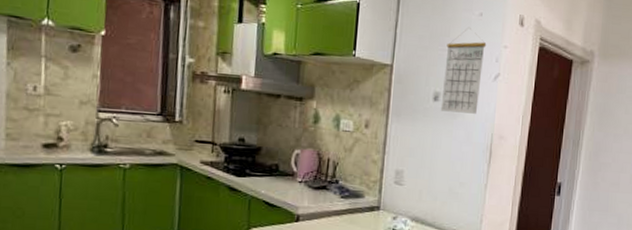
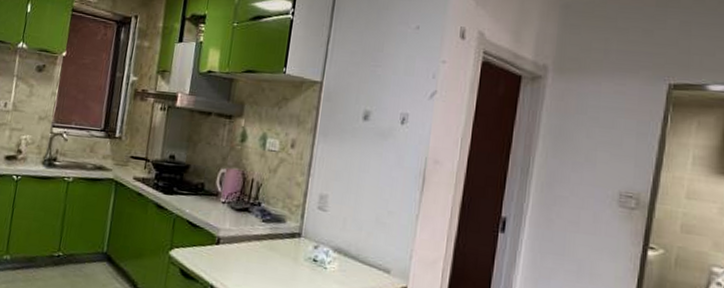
calendar: present [440,28,487,114] -> none [370,42,423,135]

